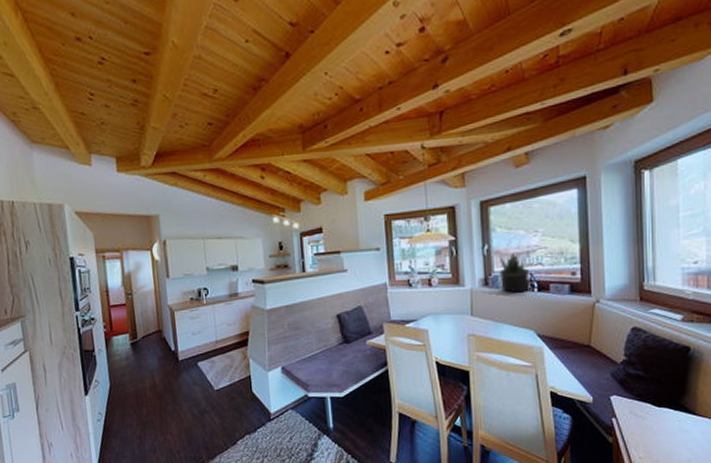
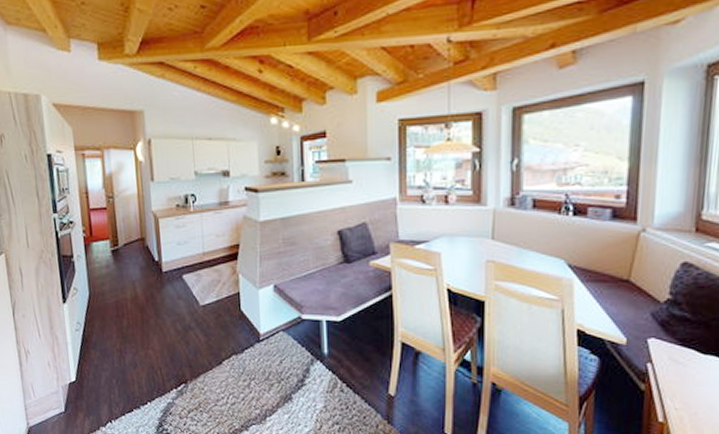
planter: present [499,253,530,293] -> none [529,170,566,216]

